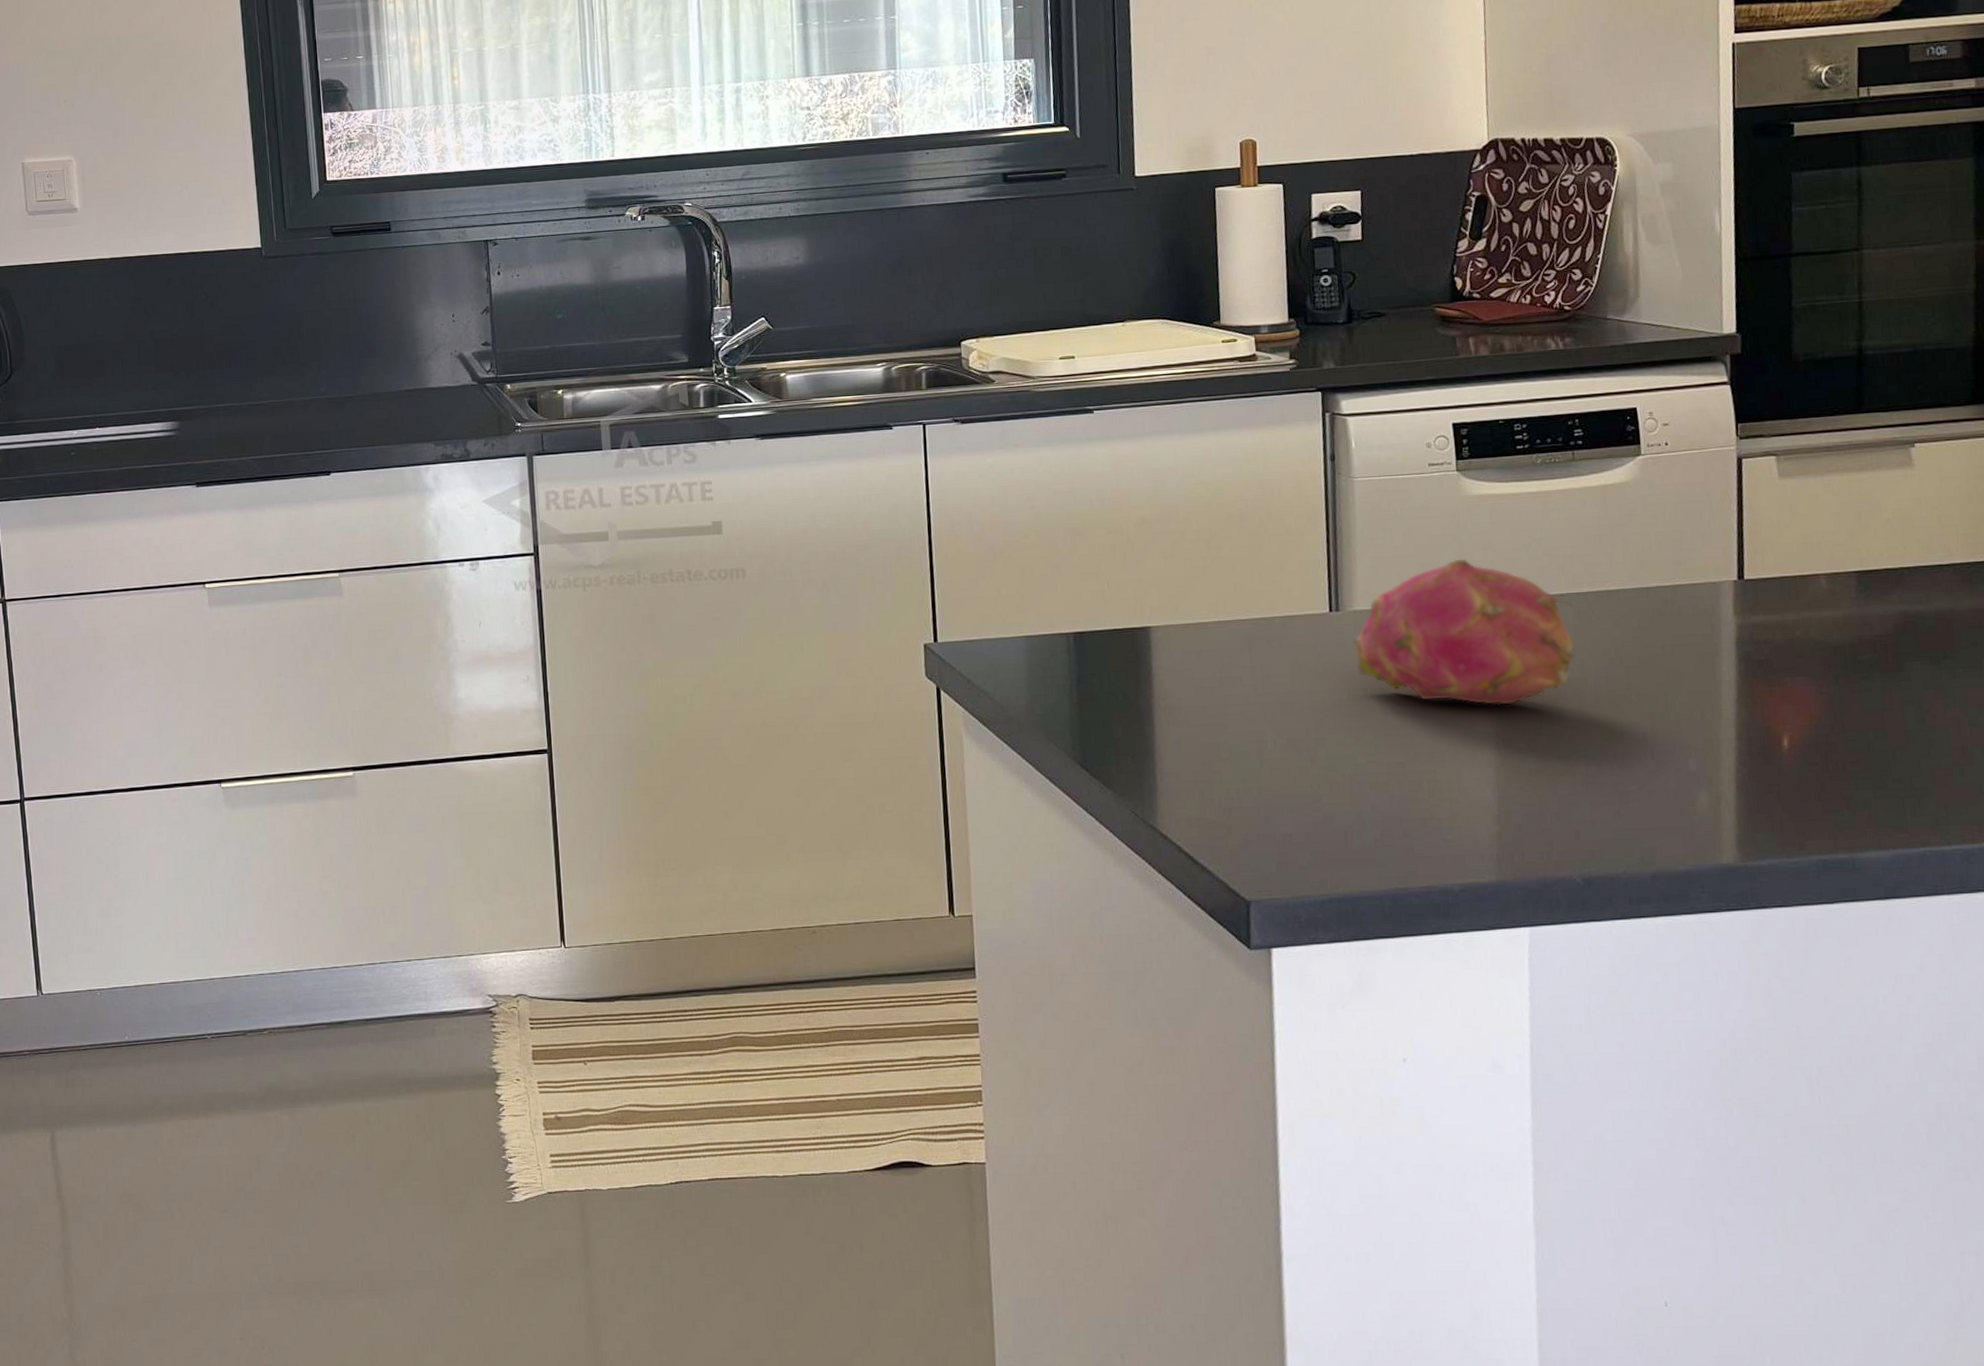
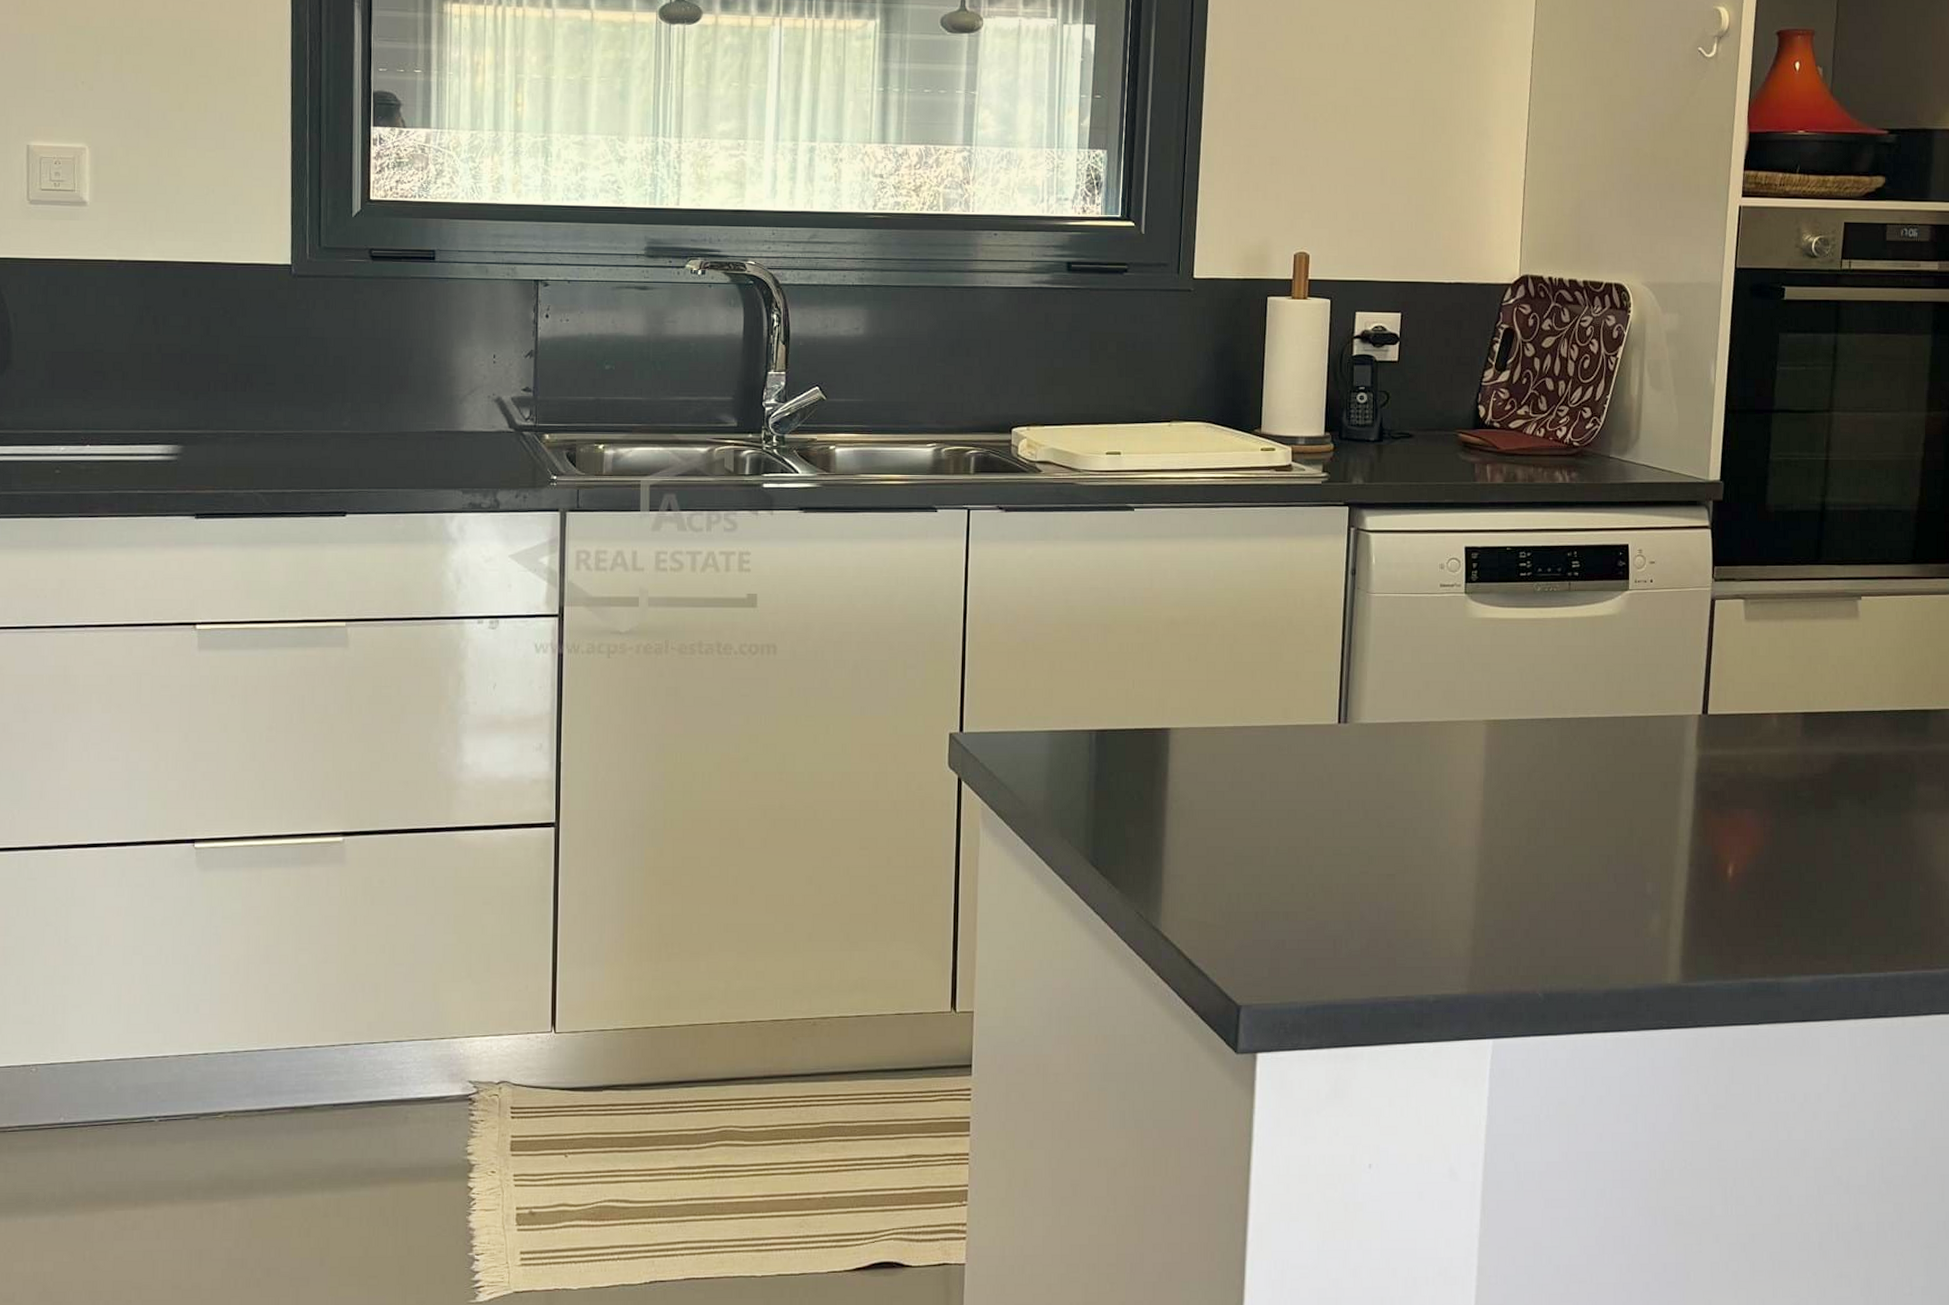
fruit: present [1352,558,1576,705] -> none [1357,679,1559,823]

